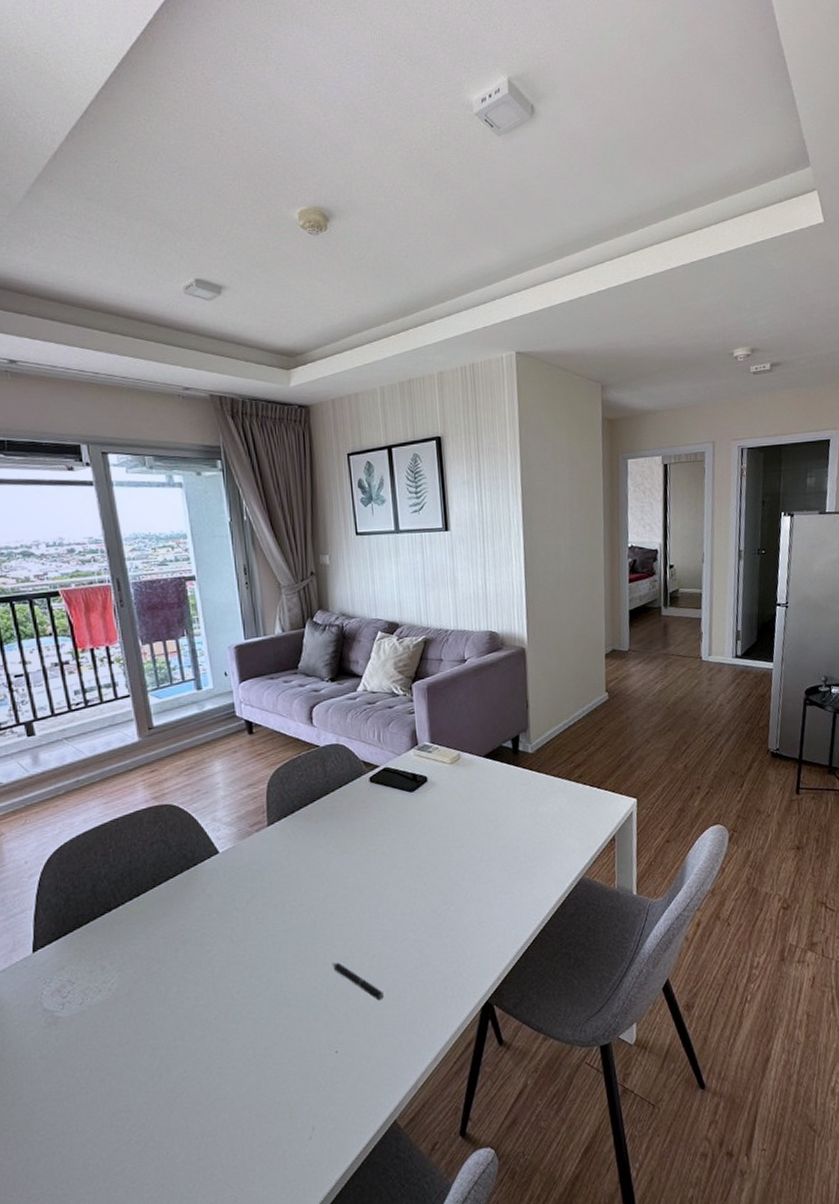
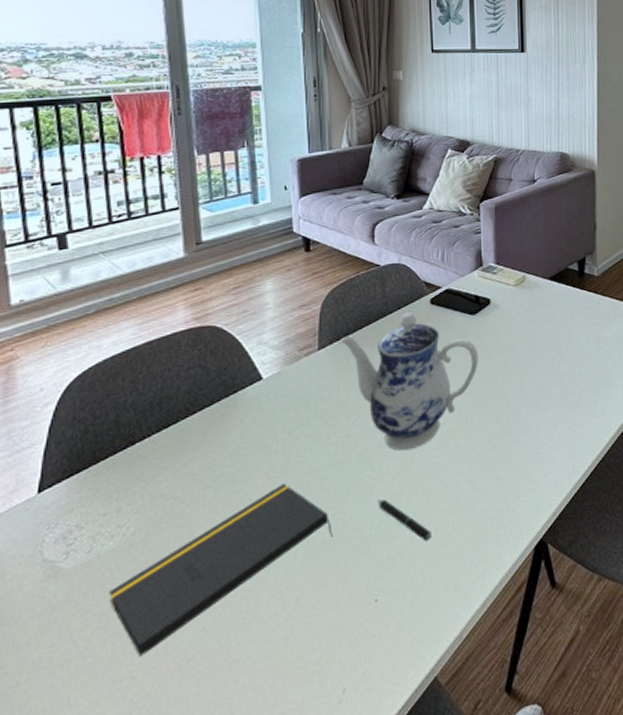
notepad: none [101,947,293,1094] -> present [108,483,333,657]
teapot: none [288,790,419,919] -> present [341,312,479,451]

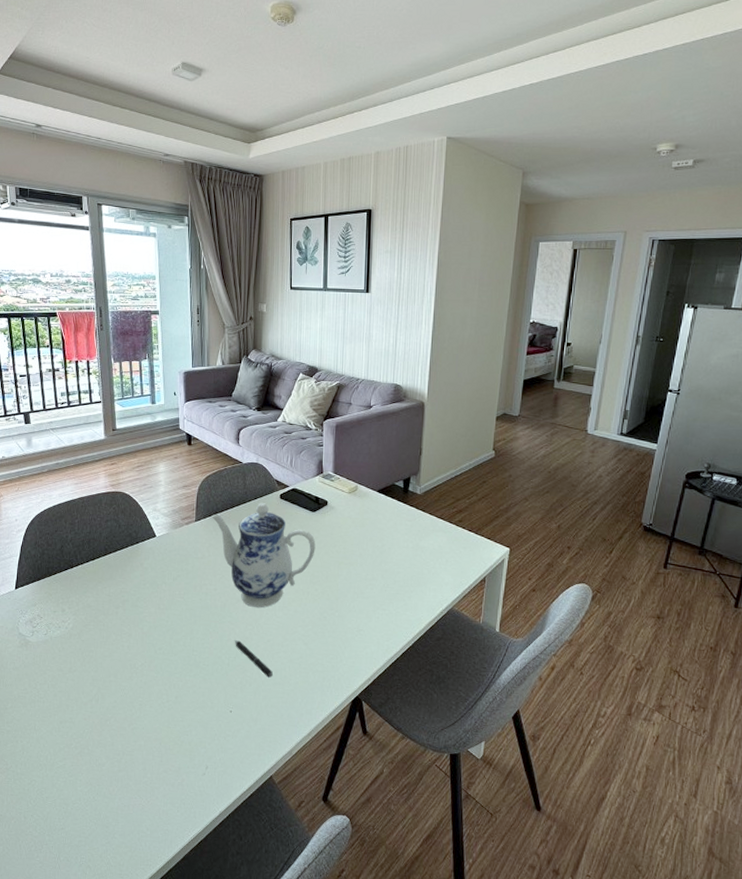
notepad: present [108,483,333,657] -> none [57,614,202,710]

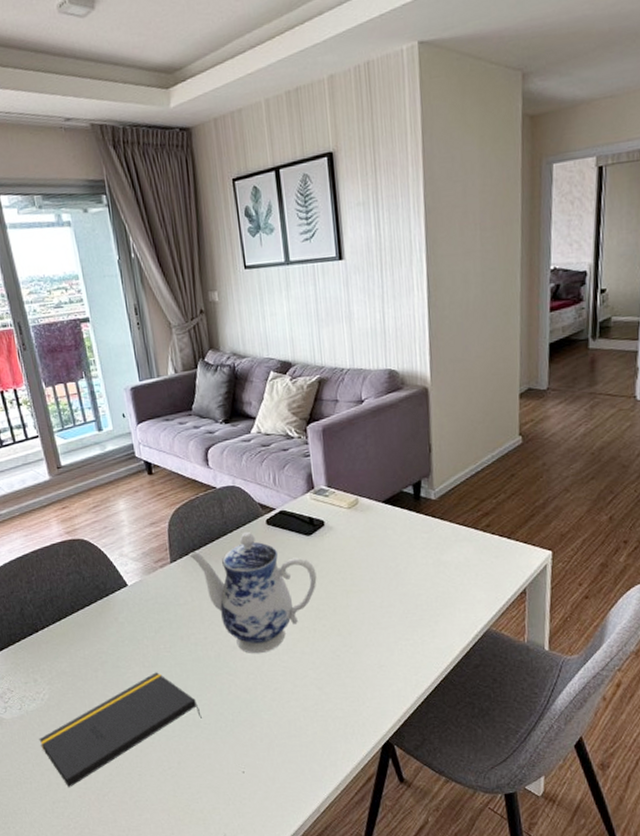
notepad: none [57,614,202,710] -> present [39,672,202,788]
pen: present [234,640,273,678] -> none [236,692,286,731]

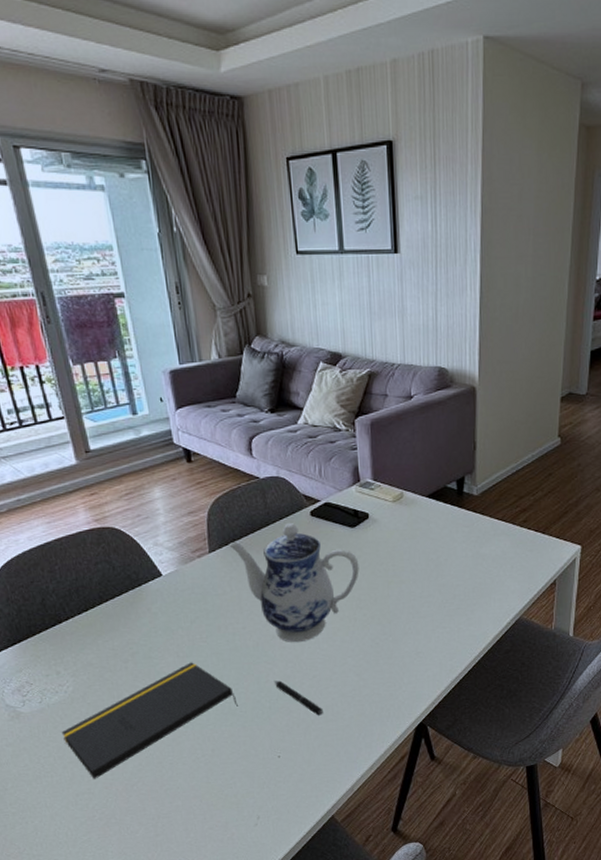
pen: none [236,692,286,731] -> present [273,680,323,716]

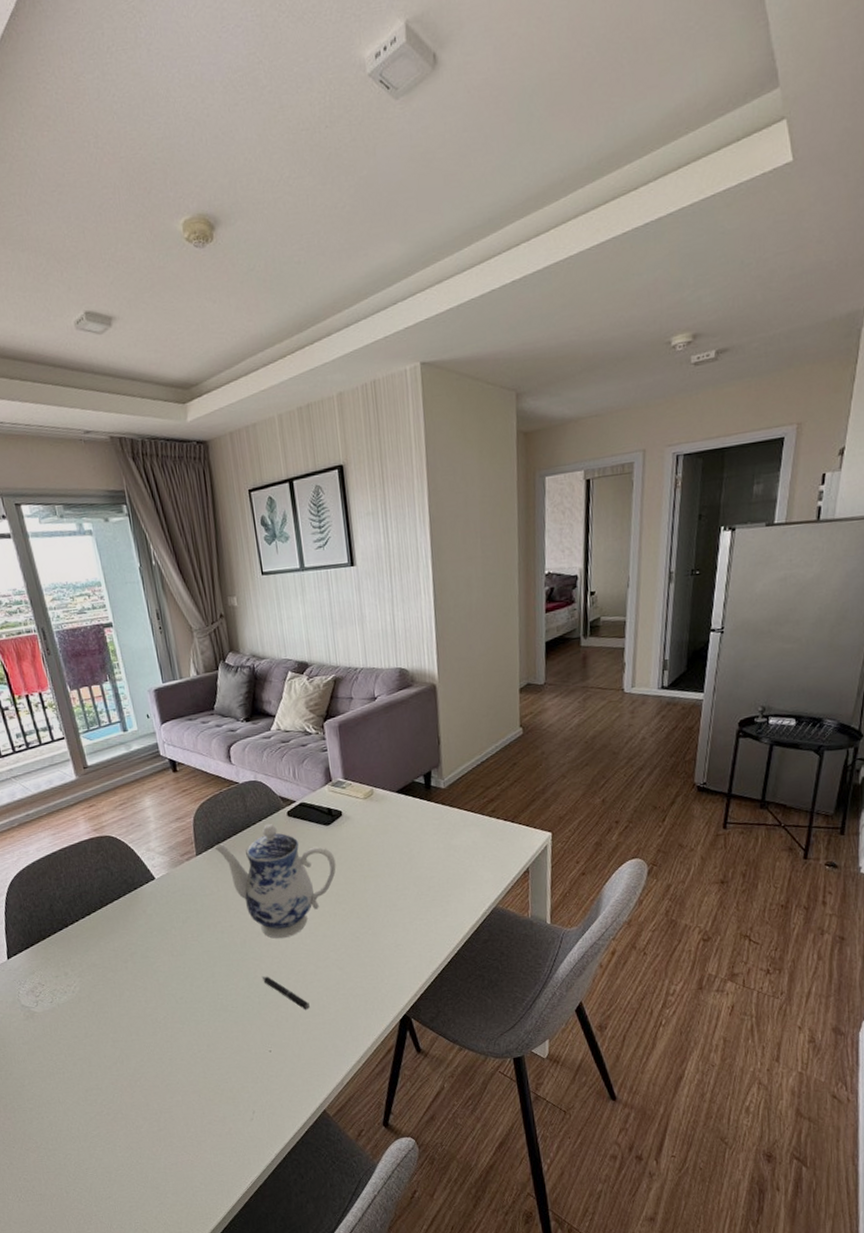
notepad: present [61,662,238,780] -> none [70,960,229,1076]

